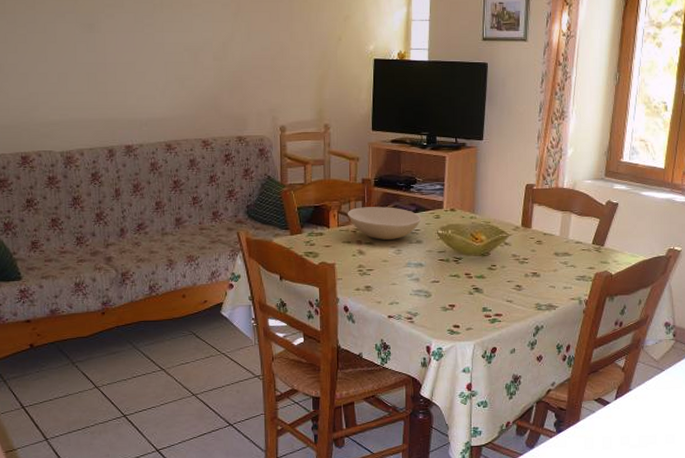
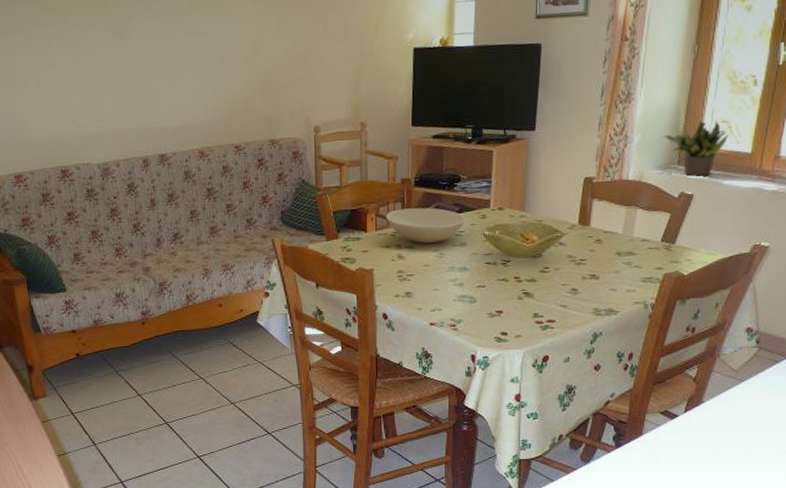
potted plant: none [592,138,646,188] -> present [663,120,729,178]

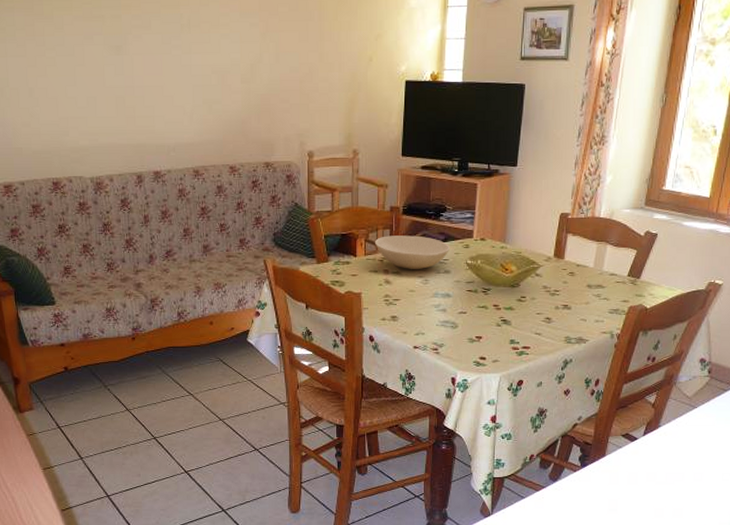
potted plant: present [663,120,729,178] -> none [632,165,691,218]

